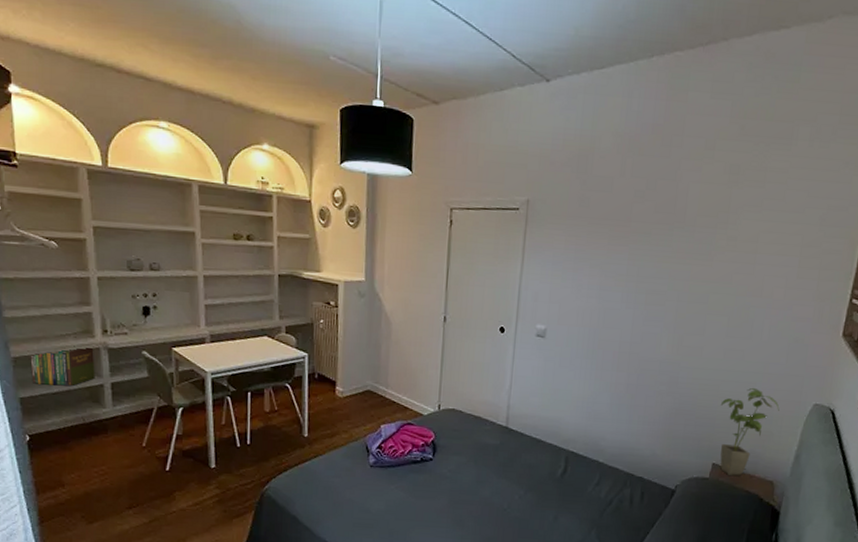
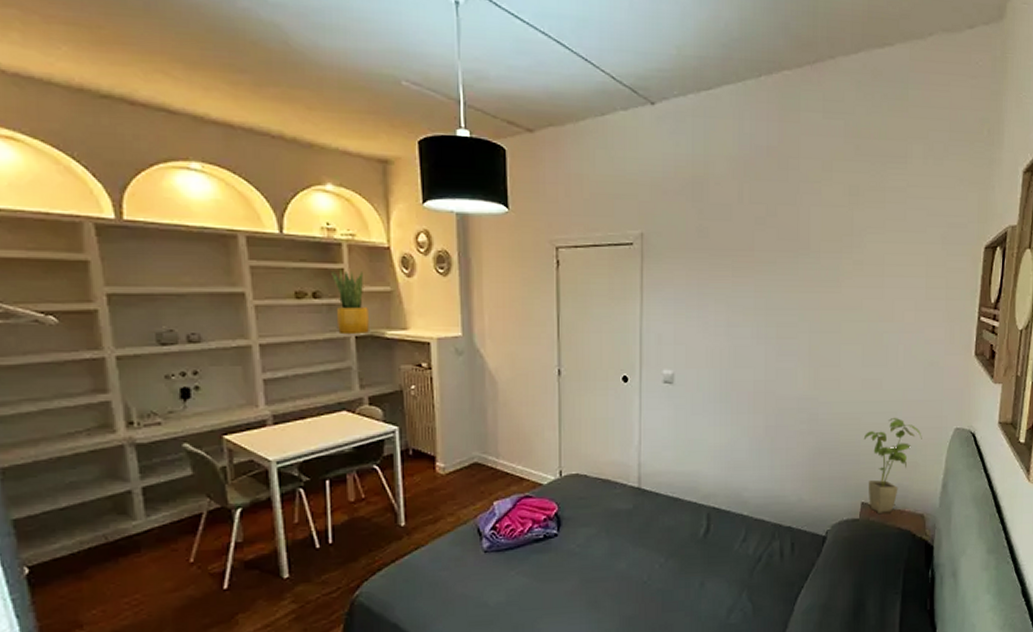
books: present [30,346,95,387] -> none [25,445,119,500]
planter: none [263,217,290,274] -> present [331,270,369,335]

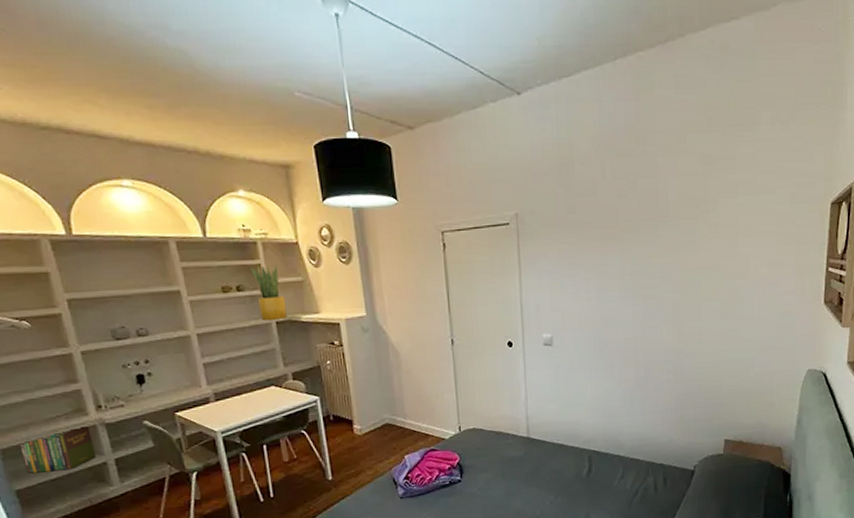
books: none [25,445,119,500] -> present [19,427,96,474]
house plant: present [863,418,922,515] -> none [724,364,778,449]

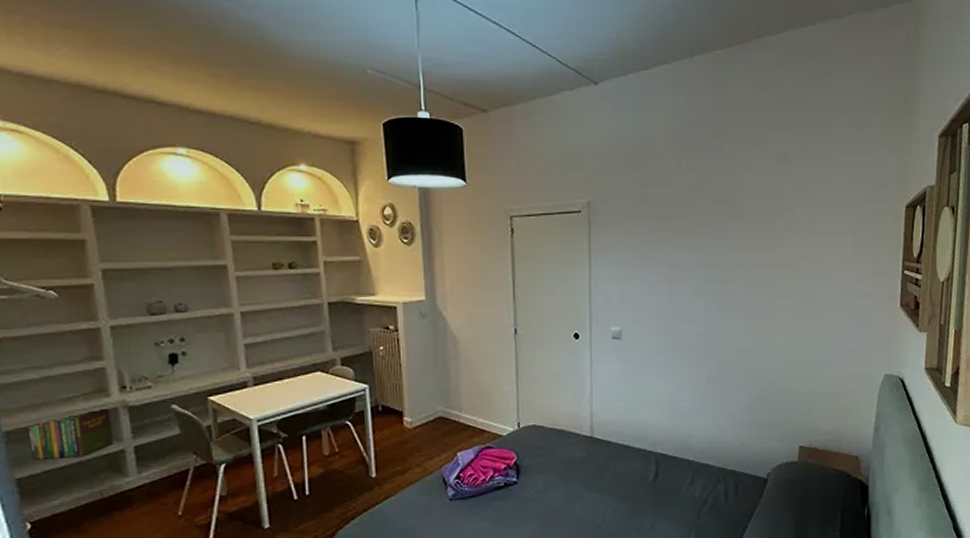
planter: present [250,265,287,321] -> none [305,242,340,302]

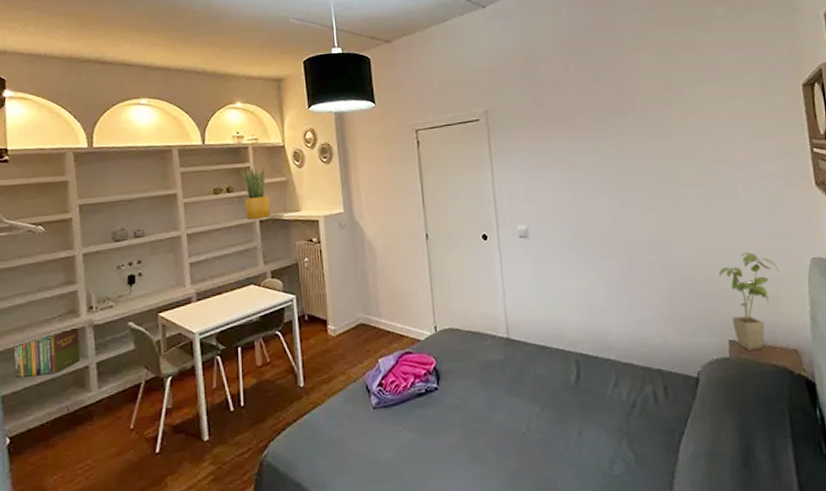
planter: none [305,242,340,302] -> present [241,168,270,221]
house plant: none [799,366,854,457] -> present [718,252,779,352]

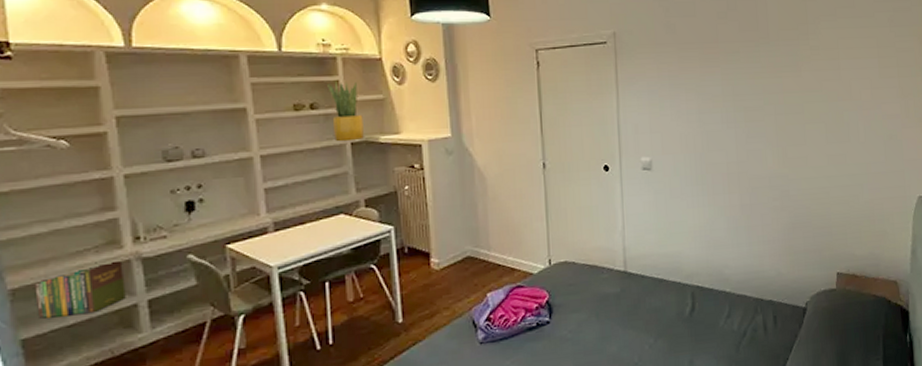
house plant: present [718,252,779,352] -> none [833,190,889,284]

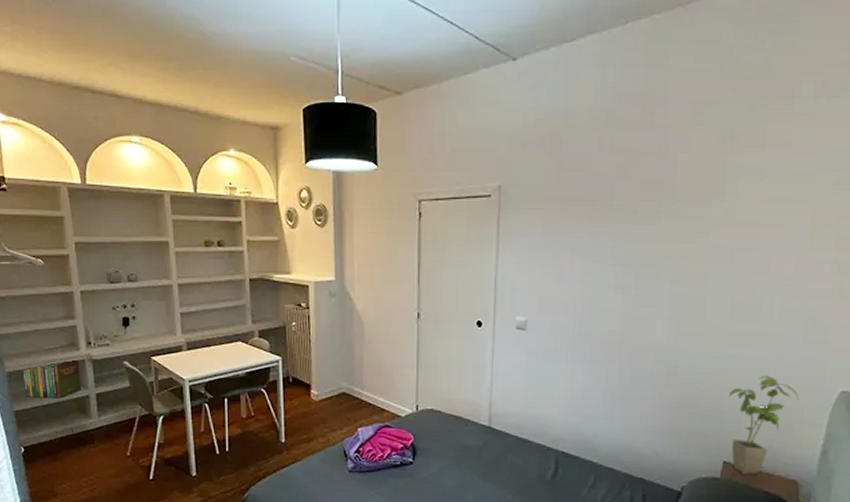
planter: present [327,82,364,142] -> none [232,222,260,278]
house plant: none [833,190,889,284] -> present [728,376,799,476]

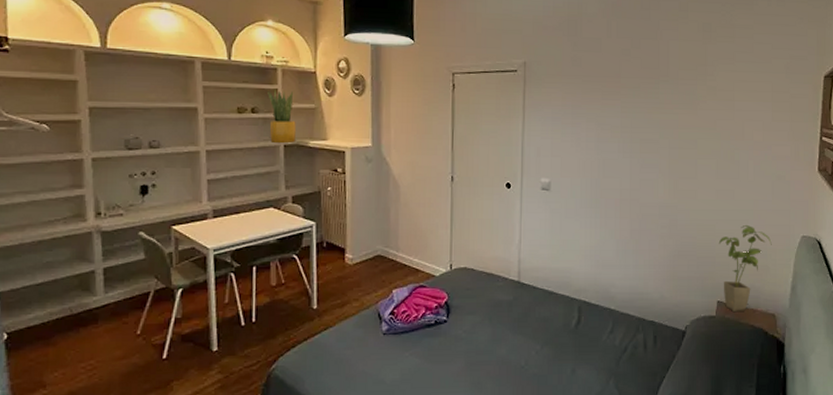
books: present [22,359,81,399] -> none [12,231,86,276]
planter: none [232,222,260,278] -> present [268,90,296,144]

